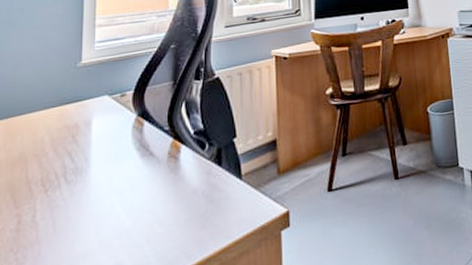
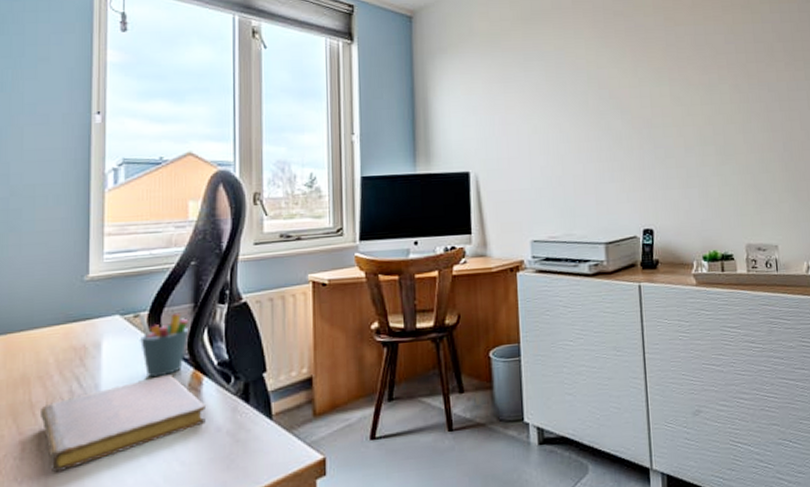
notebook: none [36,145,183,241] -> present [41,374,206,472]
pen holder: none [125,90,169,149] -> present [139,312,189,378]

